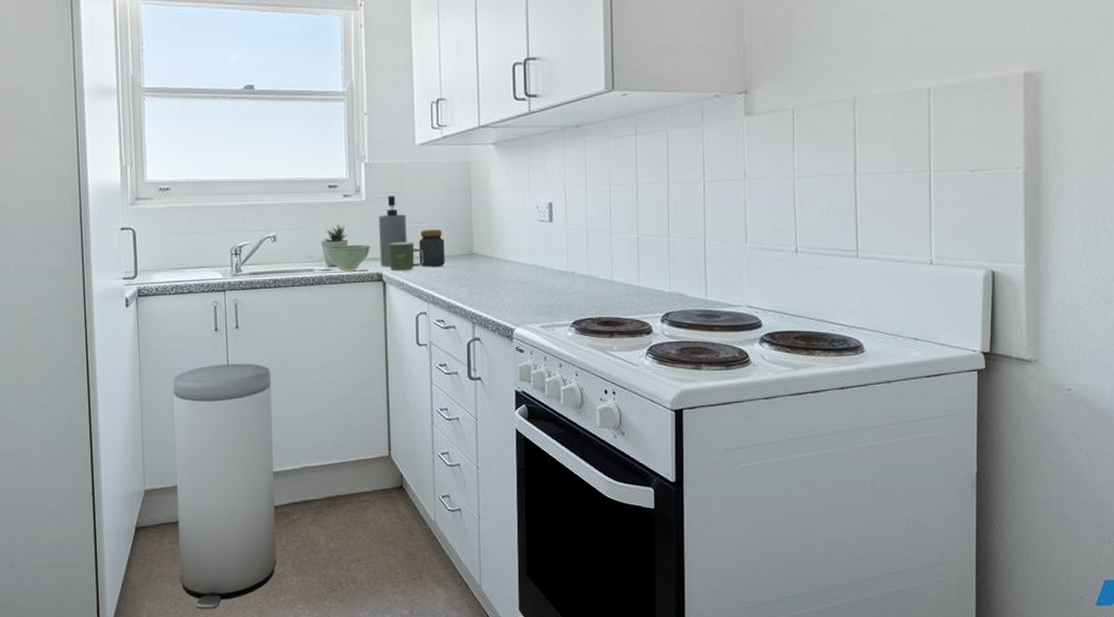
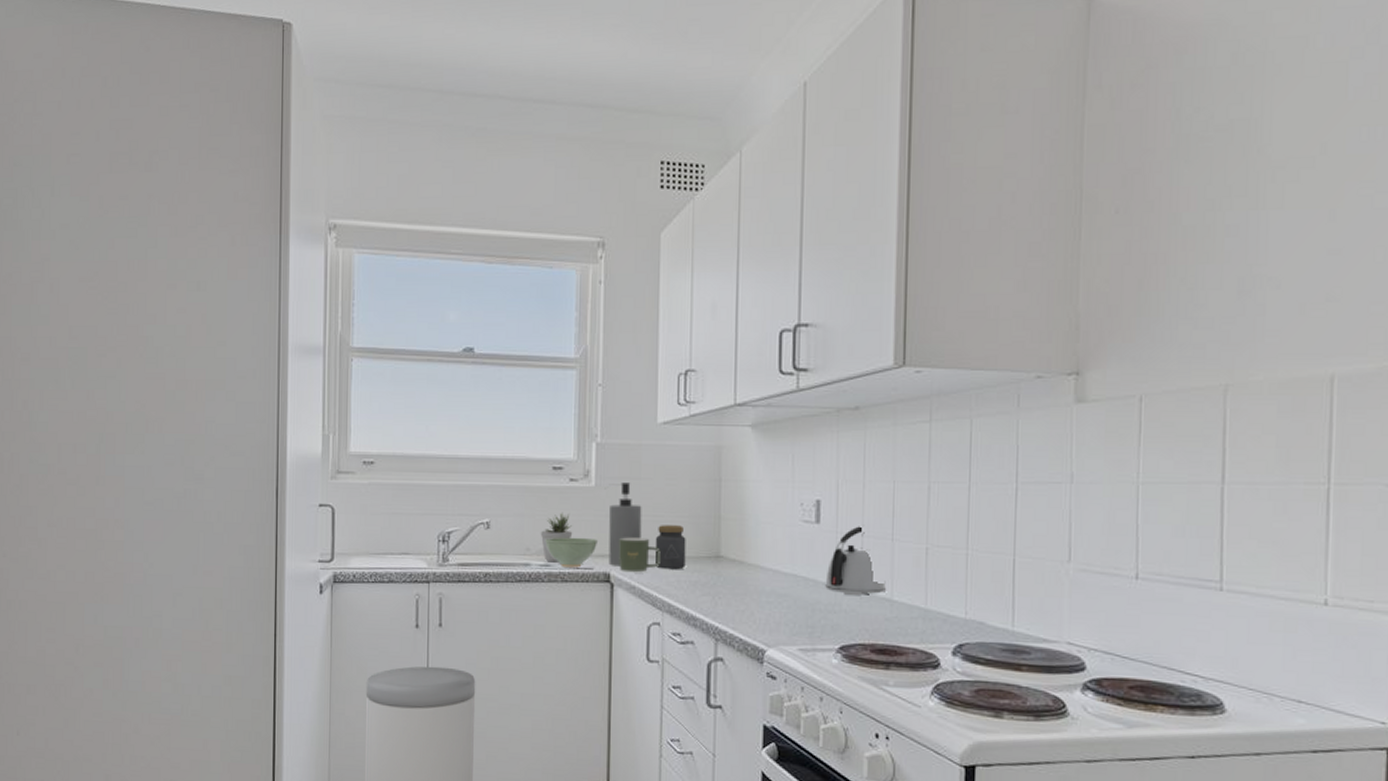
kettle: none [559,222,607,280] -> present [825,526,886,597]

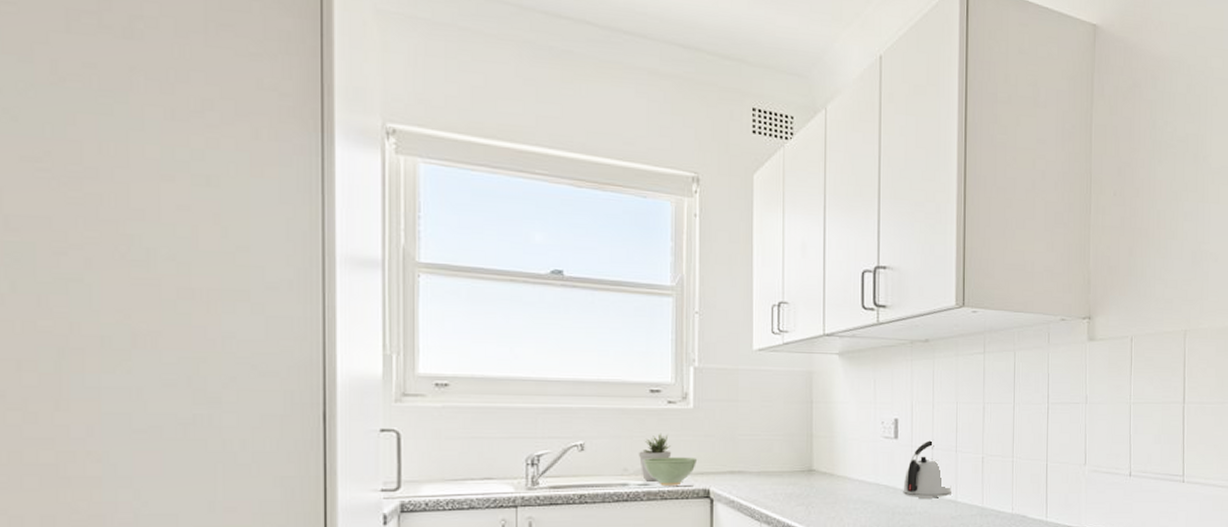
soap dispenser: present [604,482,642,566] -> none [703,404,740,483]
mug: present [619,537,660,573] -> none [718,455,758,488]
jar: present [655,525,686,570] -> none [752,443,782,484]

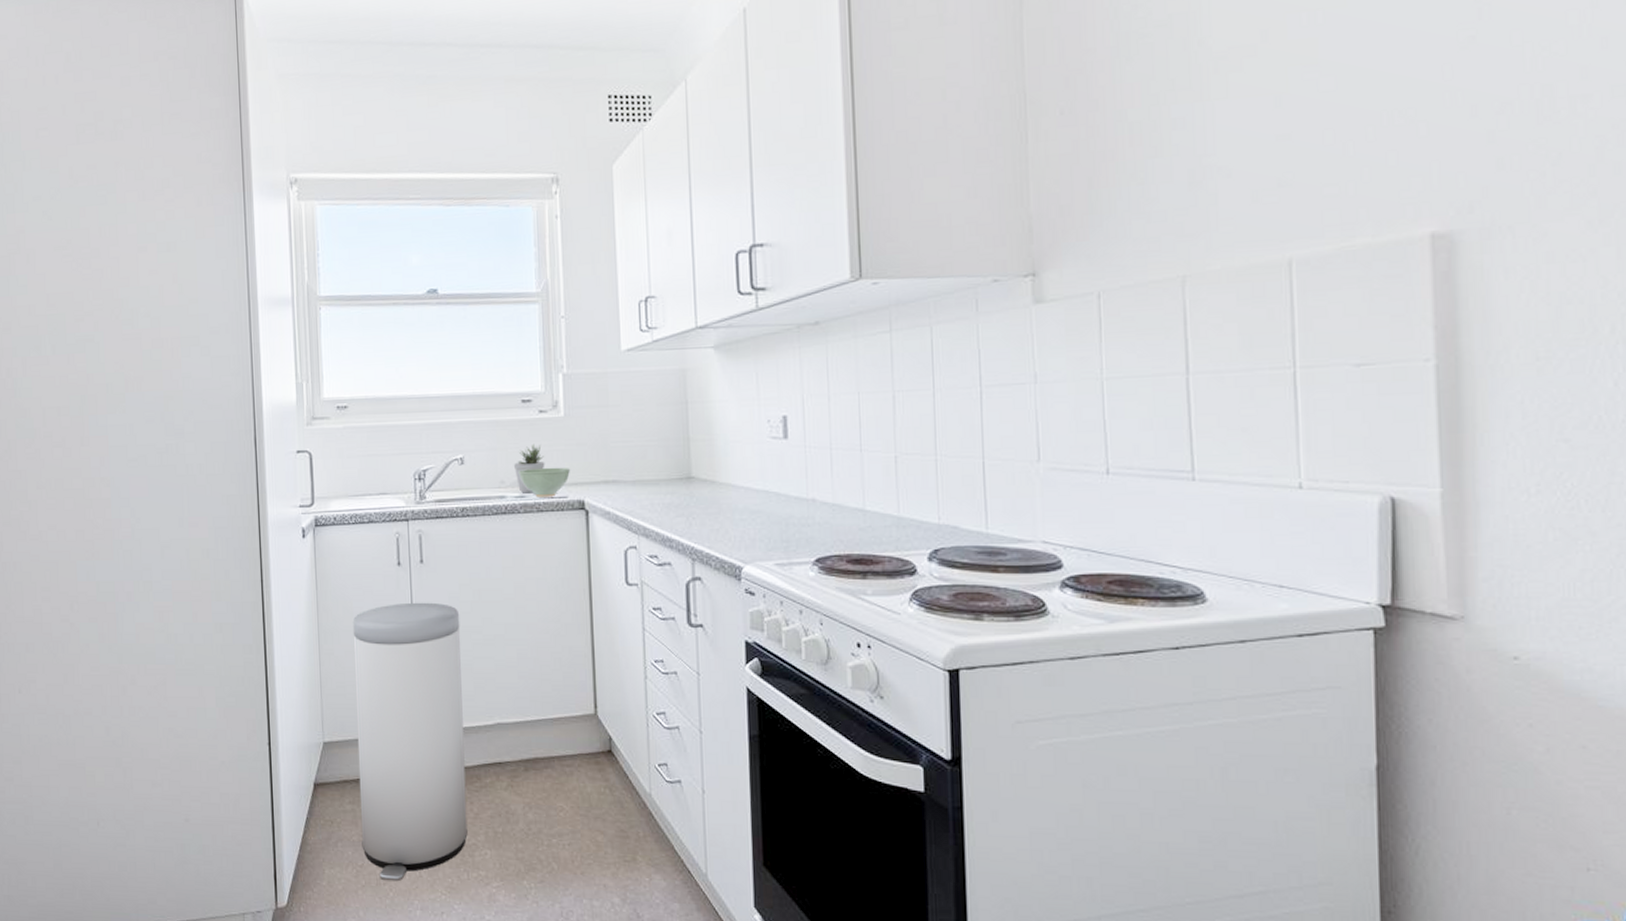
kettle: present [903,440,951,500] -> none [797,439,858,509]

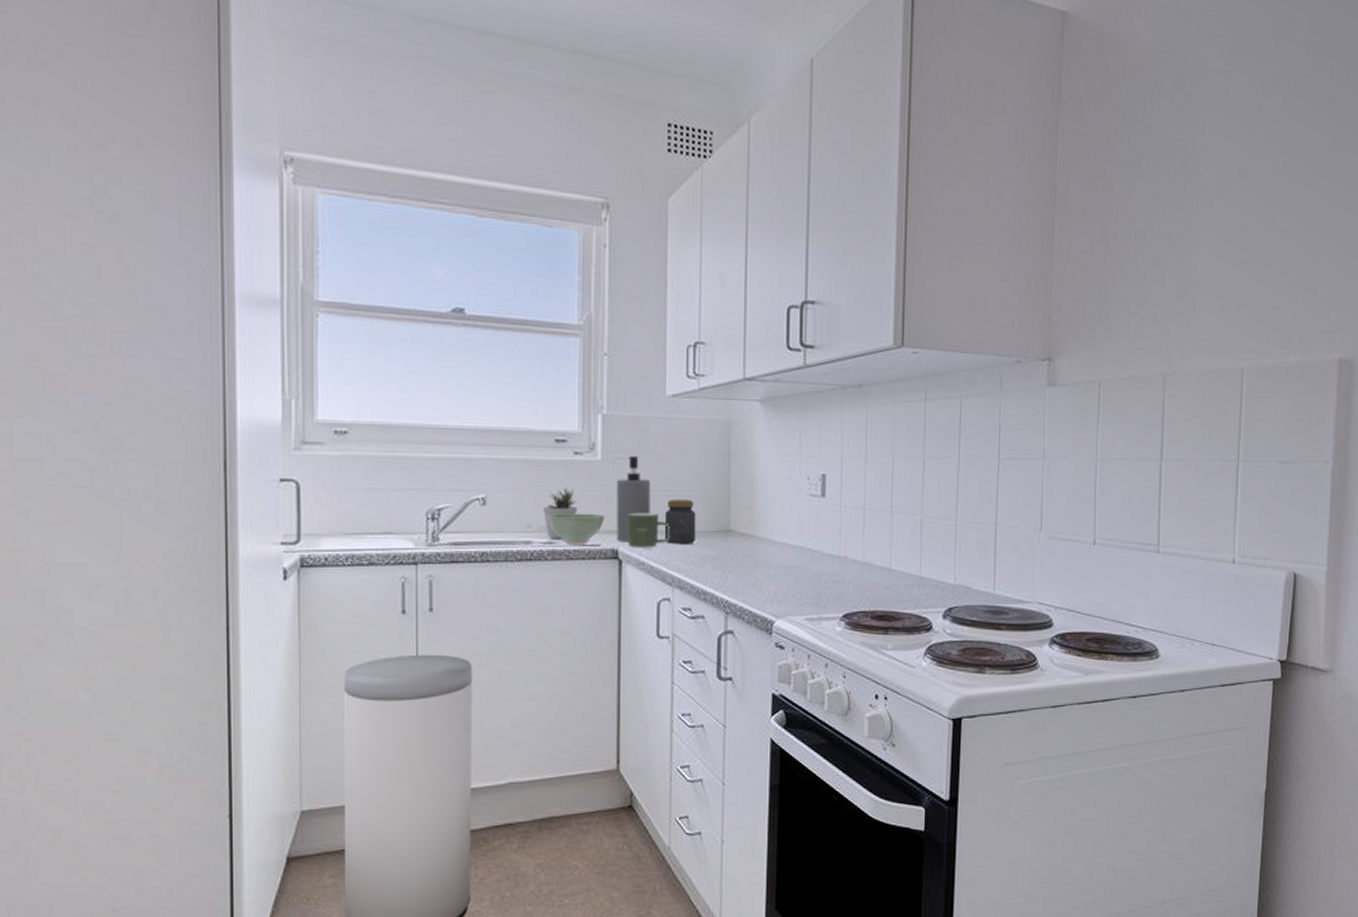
soap dispenser: none [573,411,613,493] -> present [611,456,651,542]
mug: none [591,464,633,499] -> present [627,512,670,549]
jar: none [626,449,658,494] -> present [664,499,696,545]

